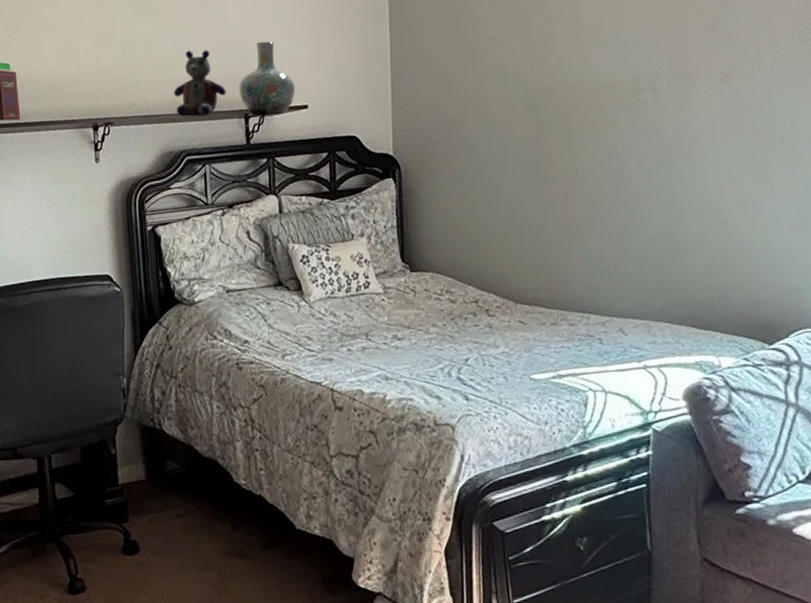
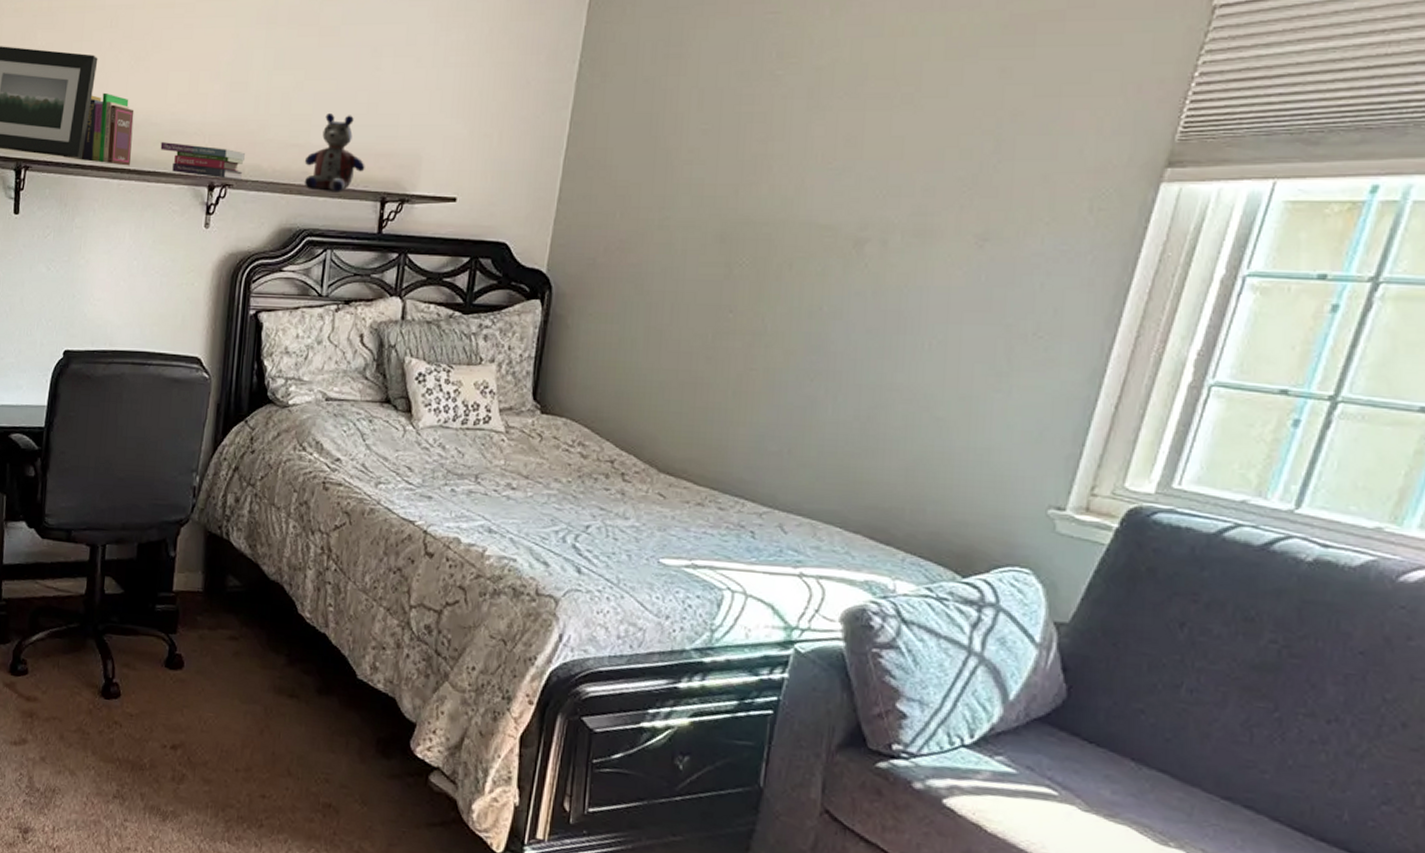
books: none [45,93,121,120] -> present [160,142,245,180]
vase: present [238,41,296,116] -> none [379,115,447,205]

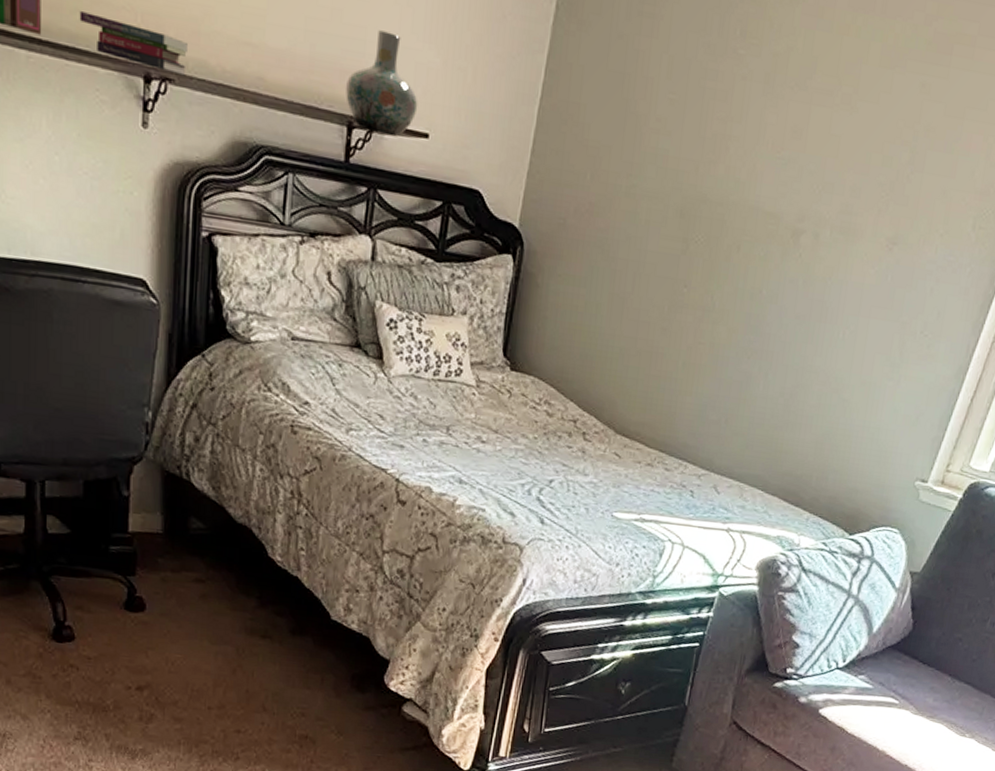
stuffed bear: present [304,112,365,193] -> none [259,10,330,109]
vase: none [379,115,447,205] -> present [345,30,418,137]

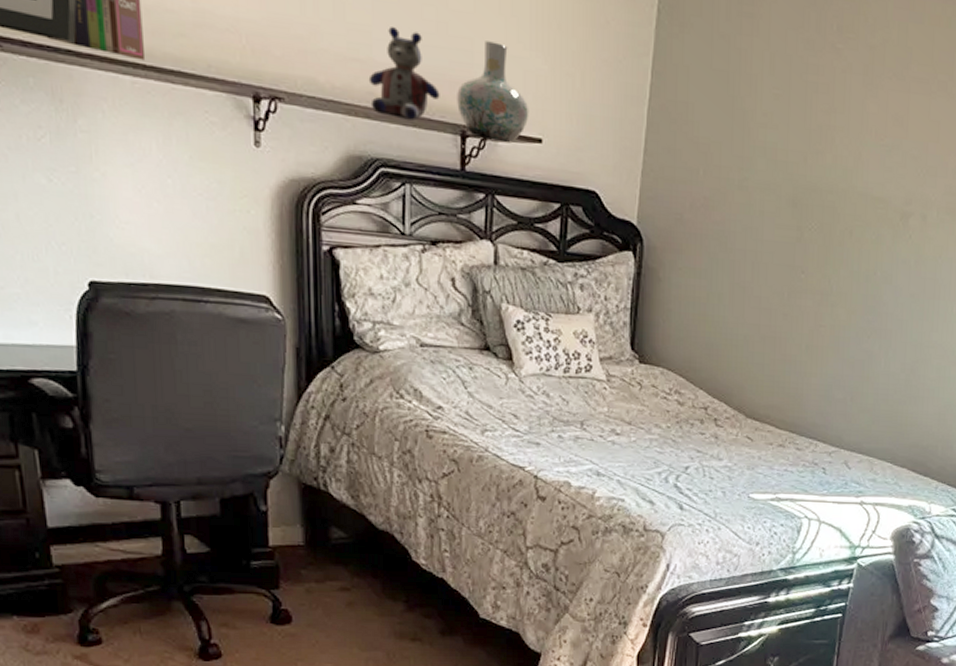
books: present [79,11,187,76] -> none [183,35,295,94]
stuffed bear: none [259,10,330,109] -> present [368,26,440,121]

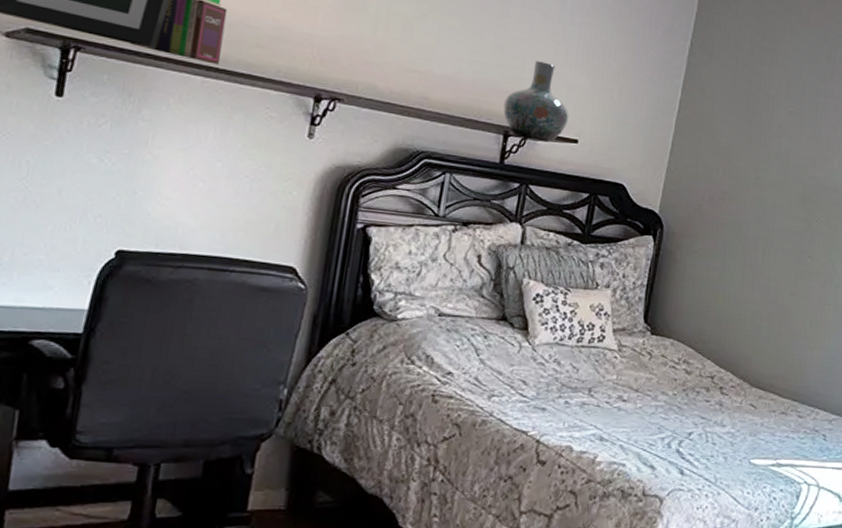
stuffed bear: present [368,26,440,121] -> none [423,46,489,122]

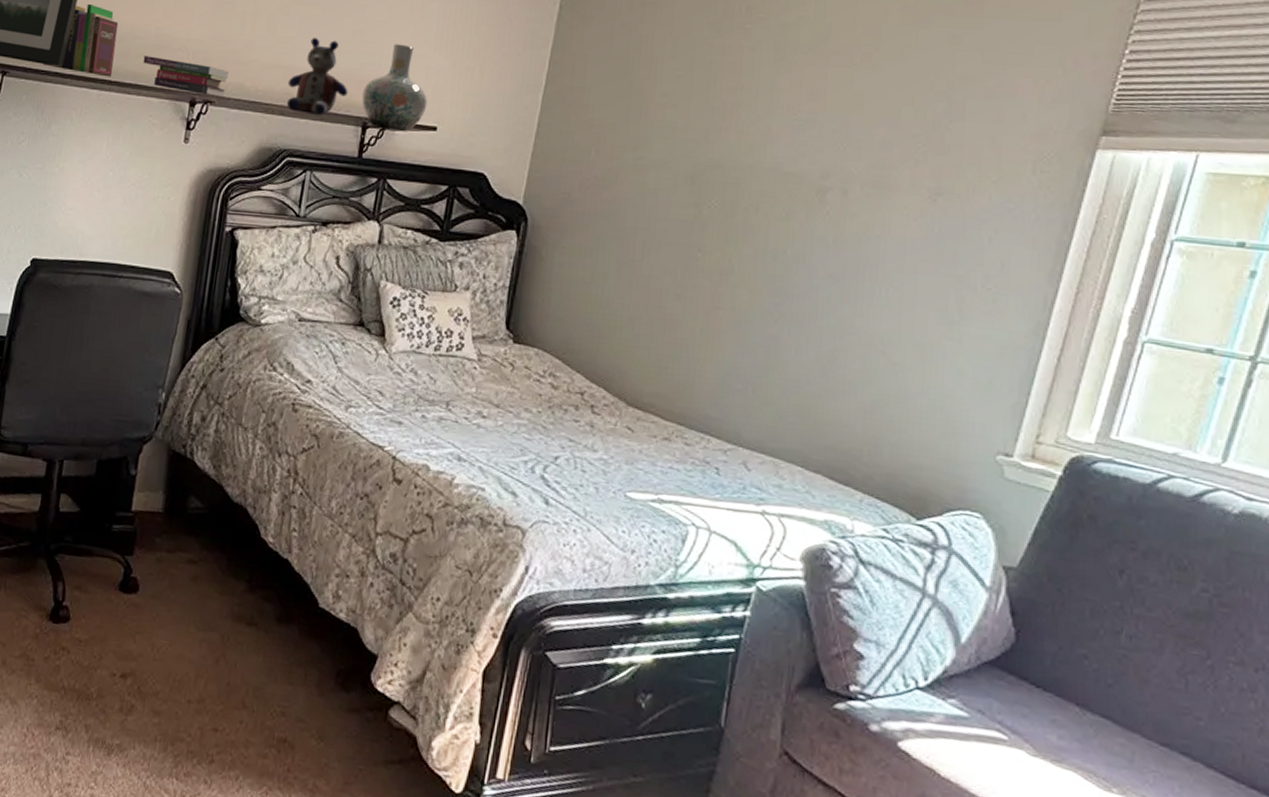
books: none [258,46,359,97] -> present [143,56,228,98]
stuffed bear: none [423,46,489,122] -> present [286,37,348,116]

